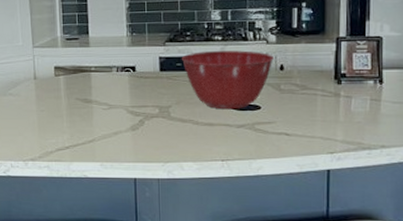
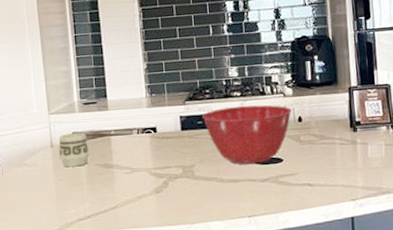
cup: none [41,67,71,100] -> present [59,132,90,168]

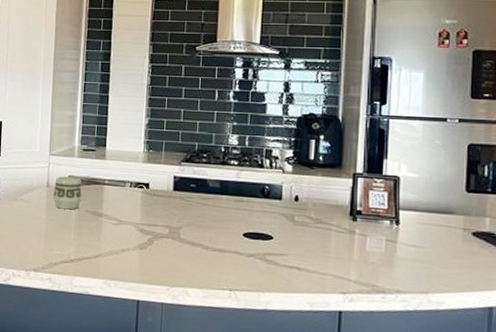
mixing bowl: present [202,105,292,165] -> none [195,174,289,238]

